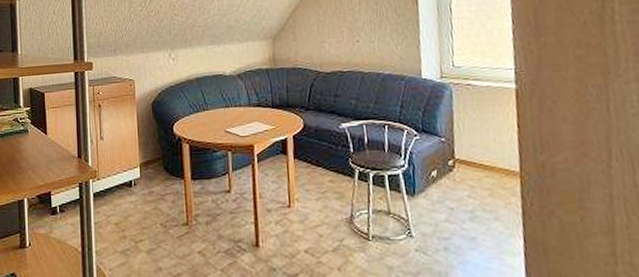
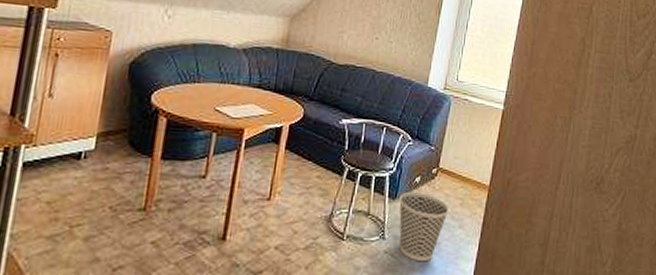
wastebasket: none [418,186,478,259] -> present [399,192,449,262]

